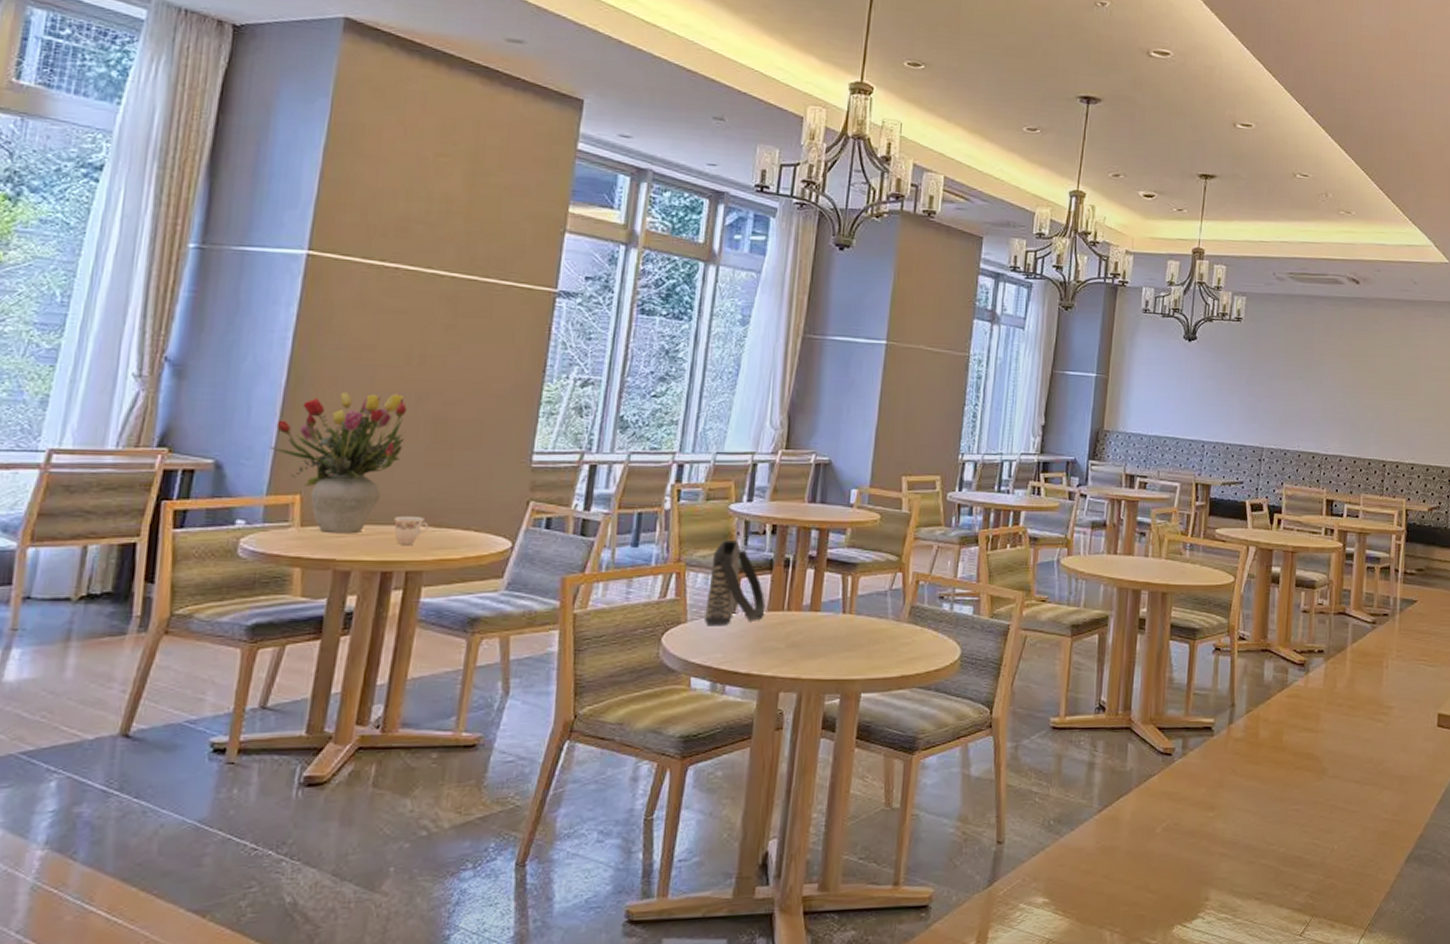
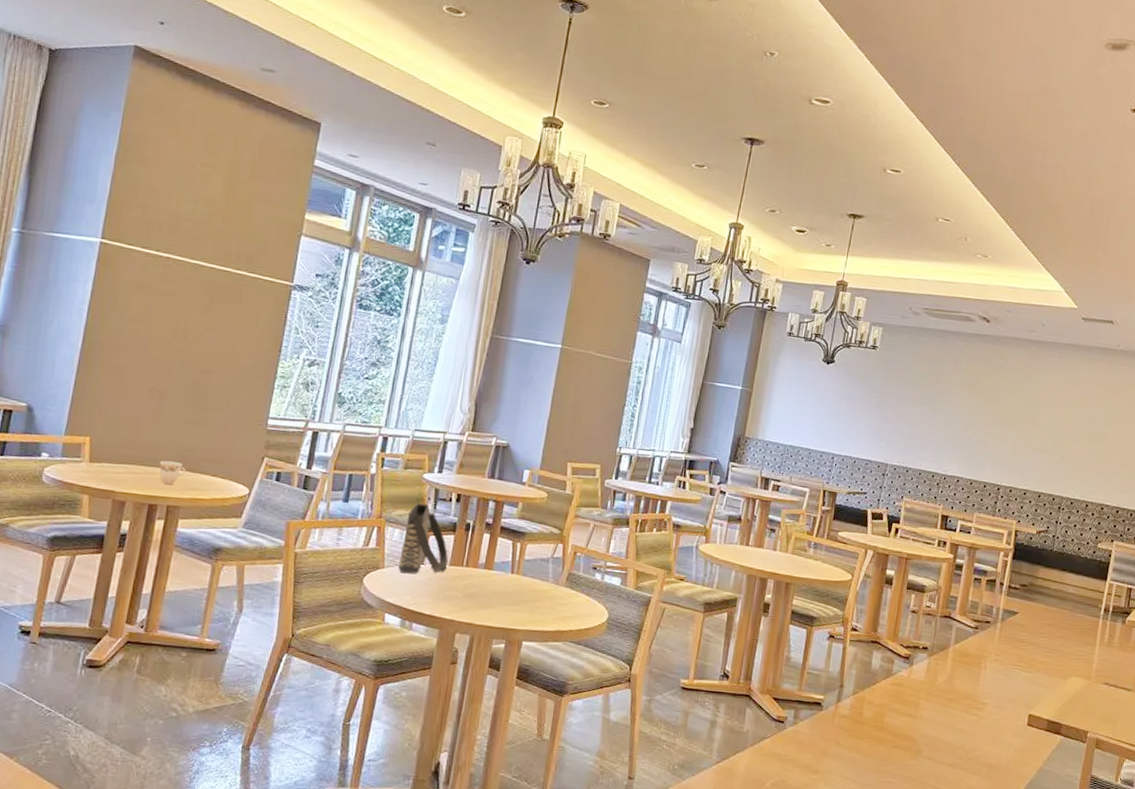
flower arrangement: present [268,392,408,534] -> none [67,357,173,472]

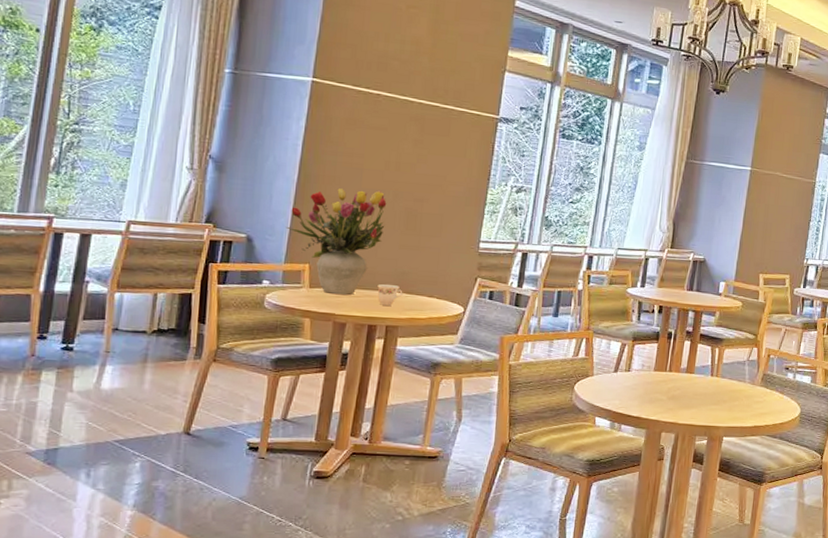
flower arrangement: none [67,357,173,472] -> present [285,188,387,296]
handbag: present [398,503,448,574] -> none [607,316,653,380]

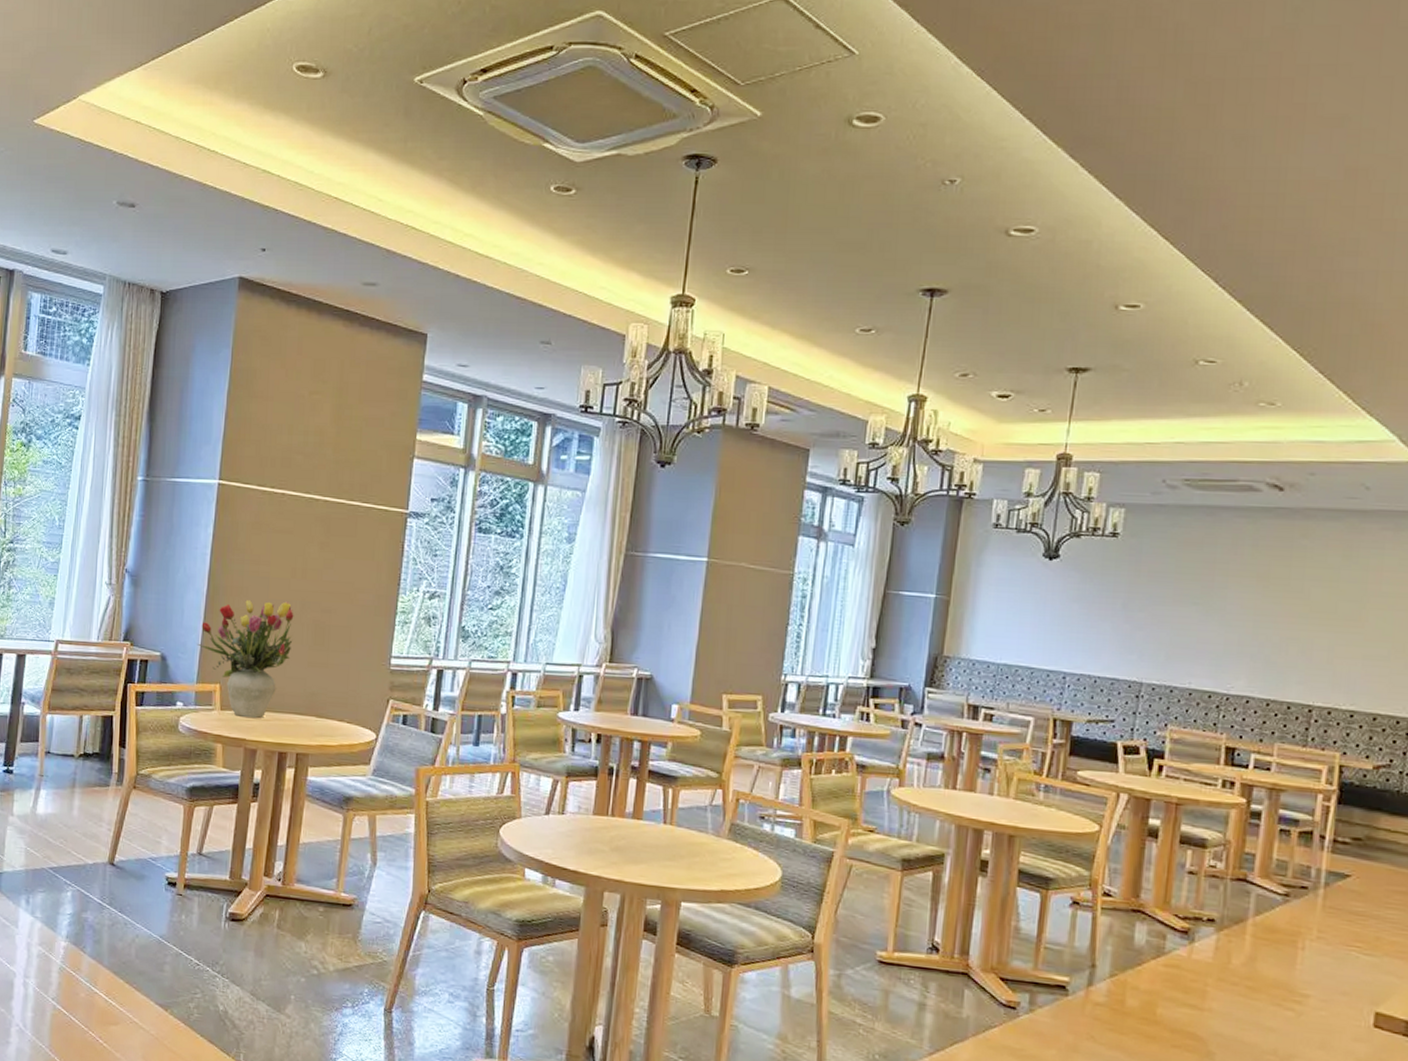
teacup: present [377,284,403,306] -> none [287,706,313,731]

